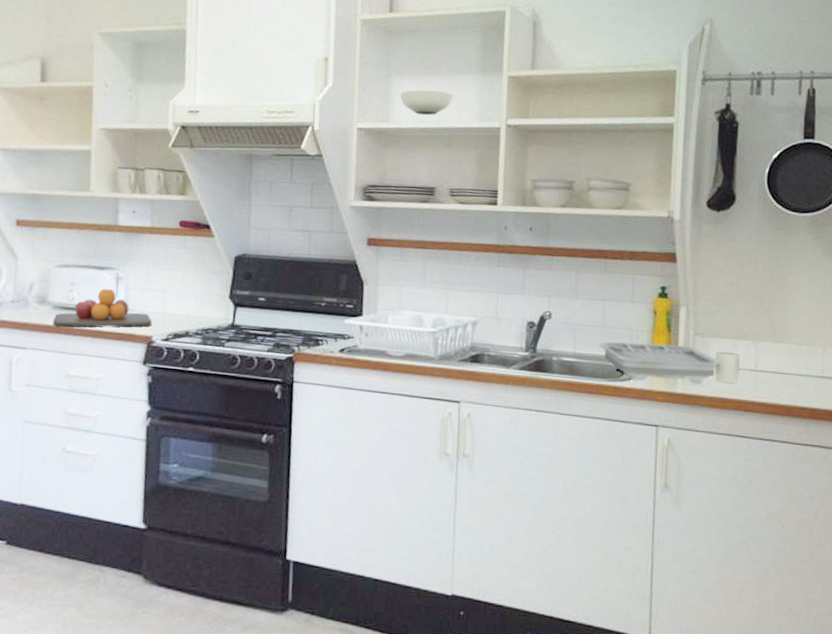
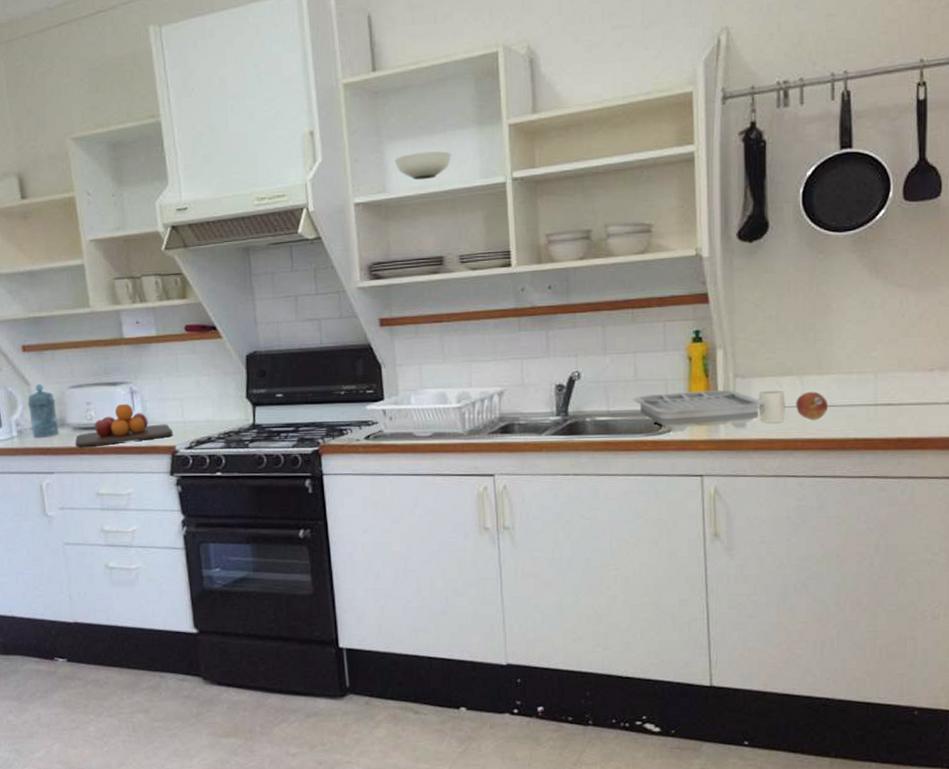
canister: none [11,259,41,313] -> present [26,384,60,439]
fruit: none [749,357,780,386] -> present [796,391,829,421]

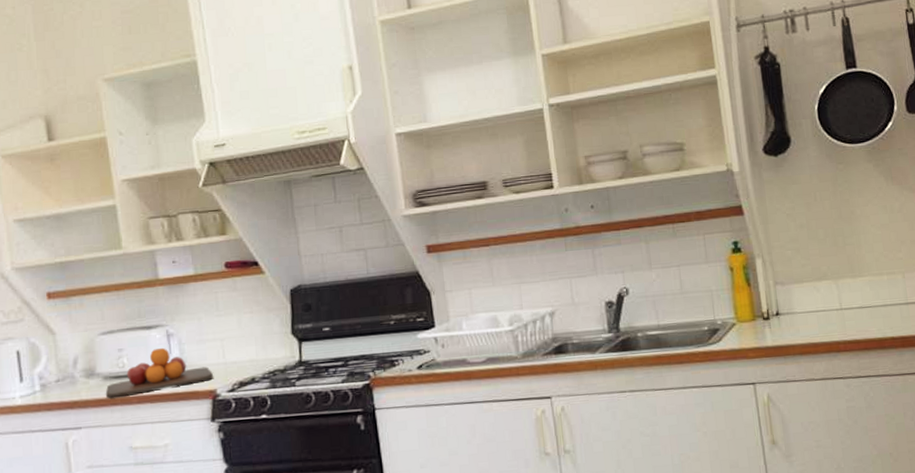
canister: present [26,384,60,439] -> none [51,332,88,392]
bowl: present [394,151,452,180] -> none [434,81,490,110]
dish rack: present [633,390,764,433] -> none [681,297,805,343]
mug: present [758,390,786,423] -> none [798,294,826,328]
fruit: present [796,391,829,421] -> none [834,294,865,322]

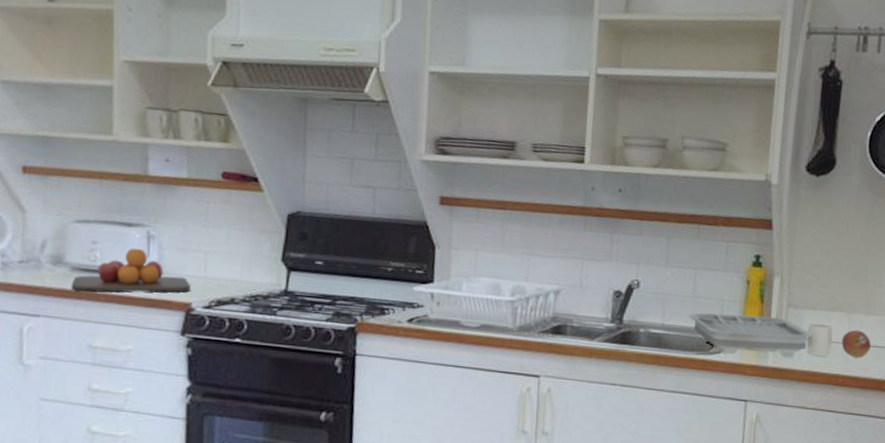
dish rack: none [681,297,805,343] -> present [688,313,813,357]
mug: none [798,294,826,328] -> present [806,323,833,357]
fruit: none [834,294,865,322] -> present [841,329,872,359]

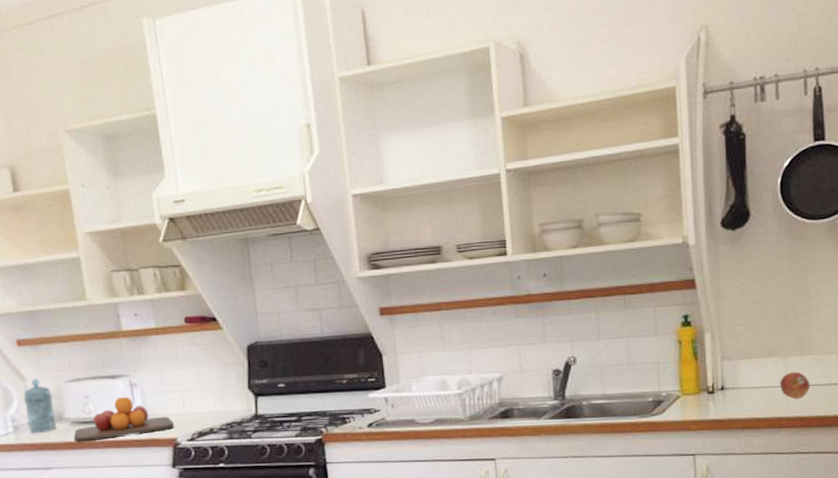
canister: none [18,212,55,275] -> present [22,378,58,434]
dish rack: present [688,313,813,357] -> none [627,372,751,414]
mug: present [806,323,833,357] -> none [745,371,771,403]

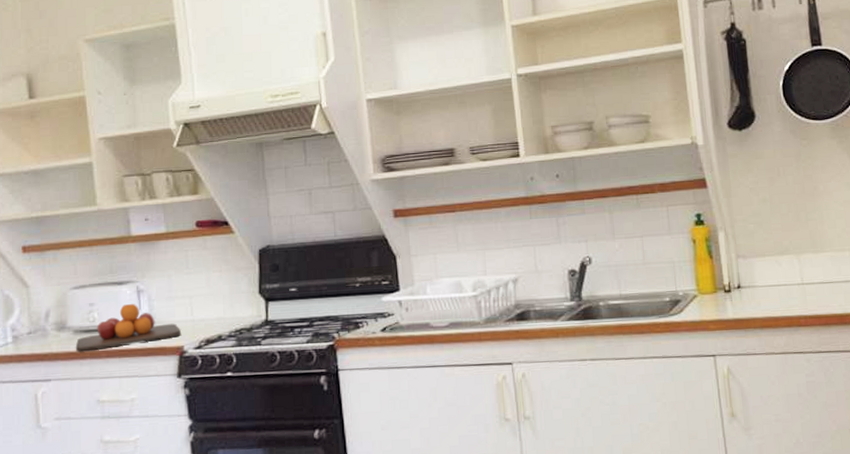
canister: present [22,378,58,434] -> none [24,286,59,344]
fruit: present [780,371,811,400] -> none [795,269,826,297]

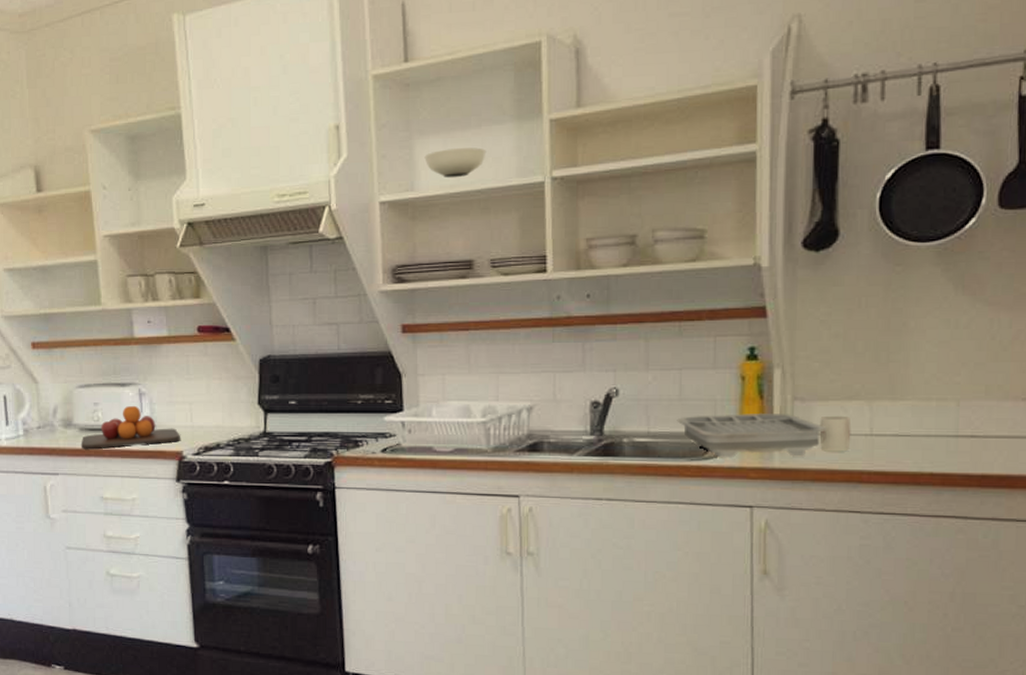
bowl: none [405,50,459,77] -> present [424,147,487,178]
dish rack: none [643,270,767,314] -> present [677,414,827,458]
mug: none [760,268,788,301] -> present [819,415,852,452]

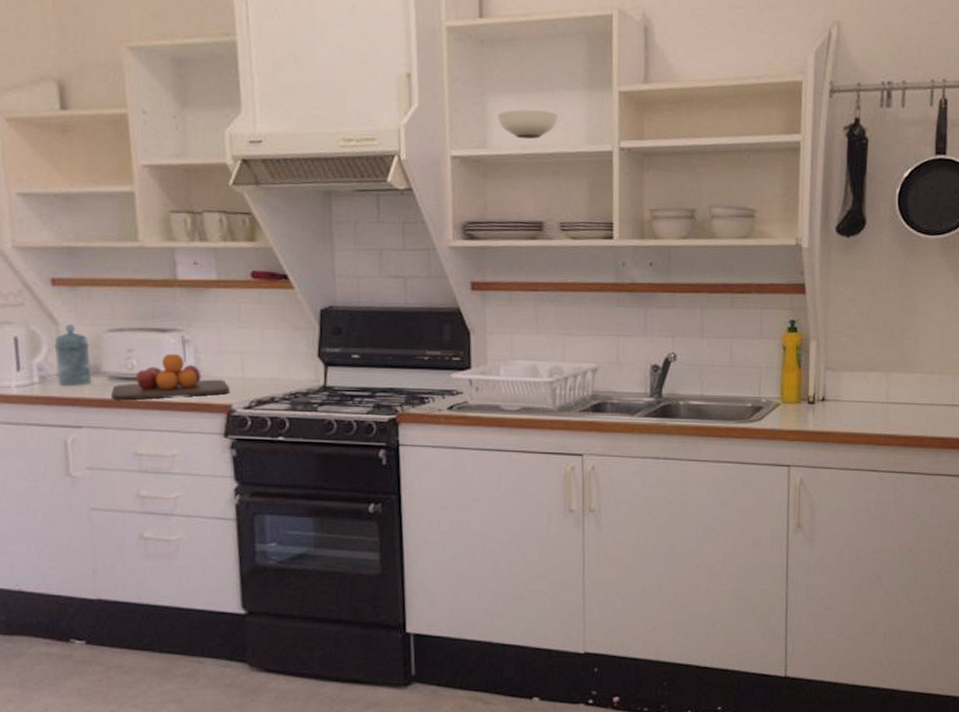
canister: none [34,382,66,438] -> present [53,324,93,387]
dish rack: present [677,414,827,458] -> none [727,381,852,421]
mug: present [819,415,852,452] -> none [846,384,872,417]

